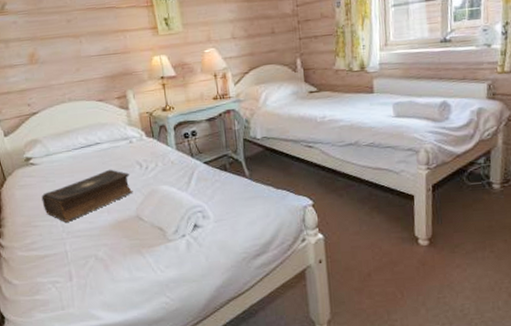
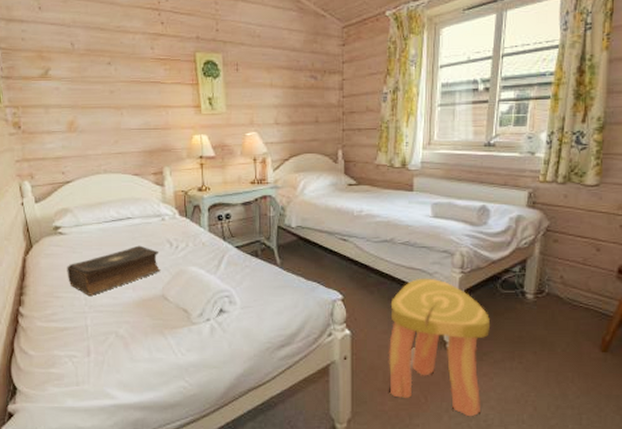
stool: none [360,177,460,308] -> present [388,278,491,417]

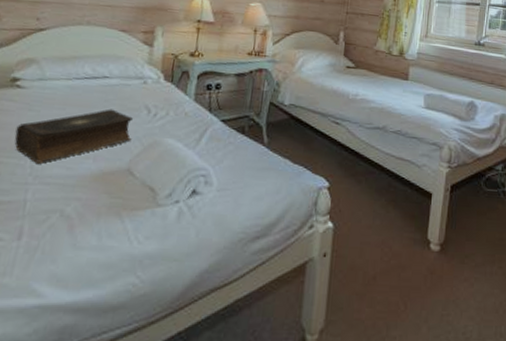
stool: present [388,278,491,417] -> none [369,170,474,329]

